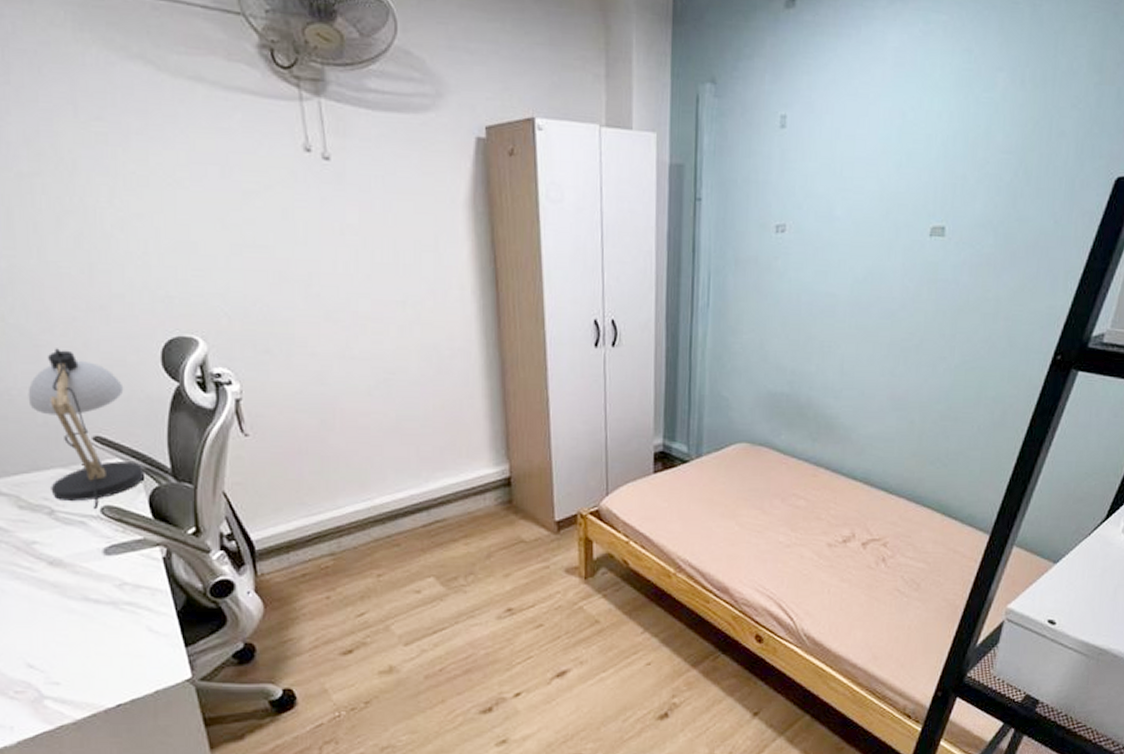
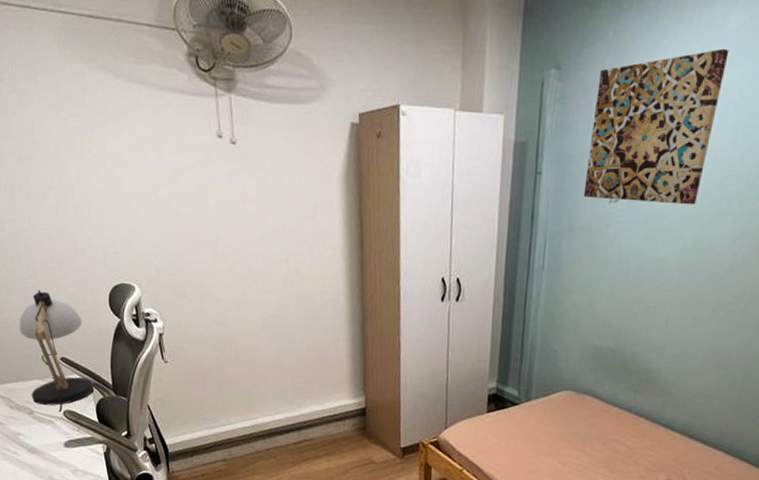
wall art: none [748,68,889,235] -> present [583,48,729,205]

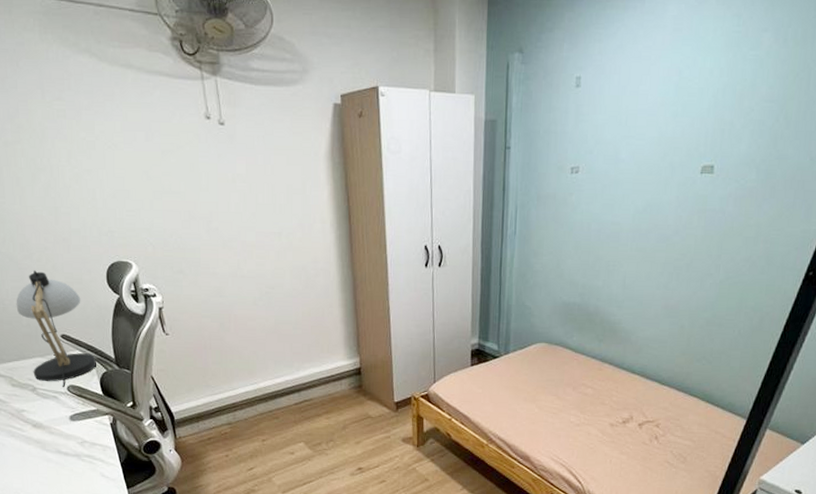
wall art: present [583,48,729,205] -> none [548,34,669,174]

